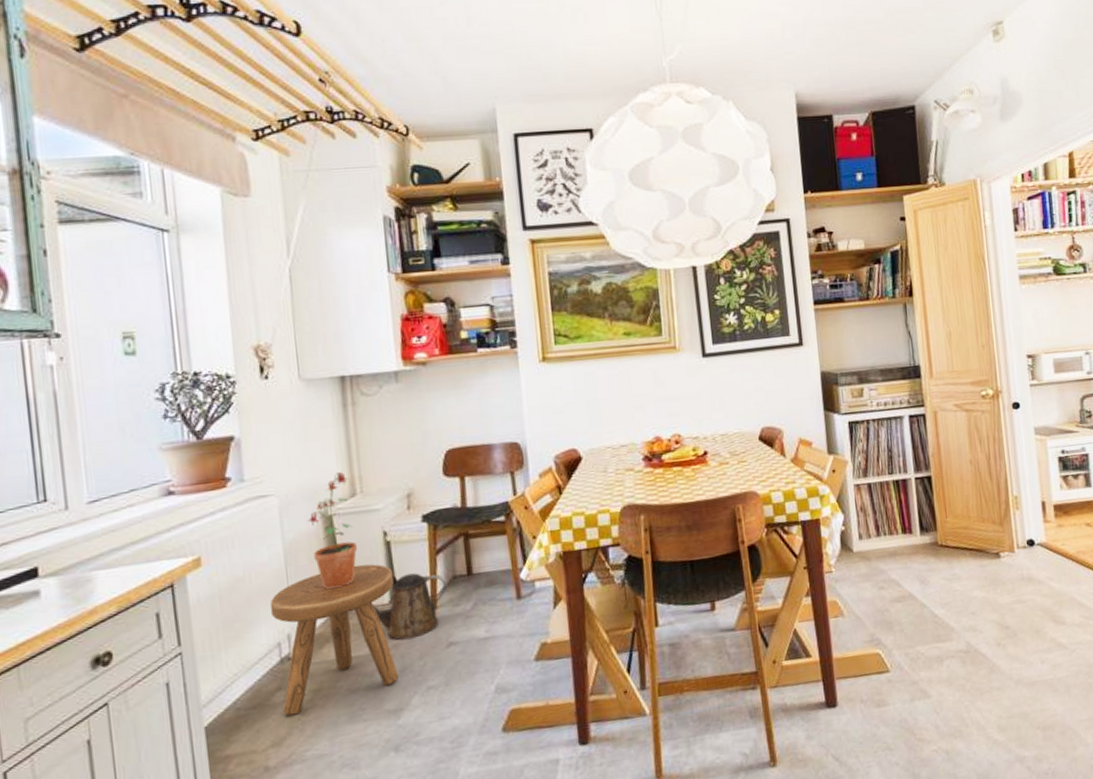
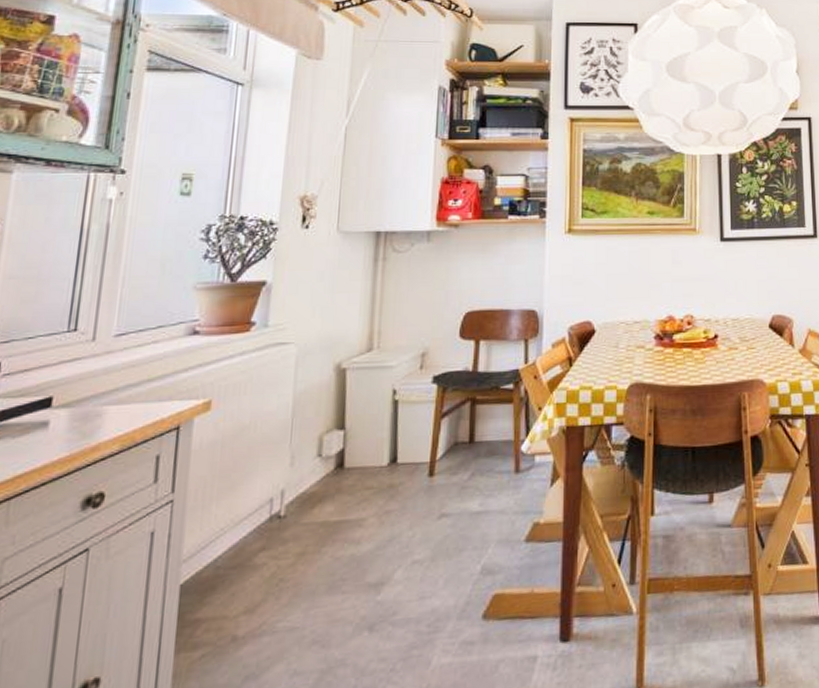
stool: present [269,564,399,716] -> none [263,422,397,580]
potted plant: present [307,472,358,589] -> none [321,326,367,446]
watering can: present [372,573,448,640] -> none [370,436,449,507]

